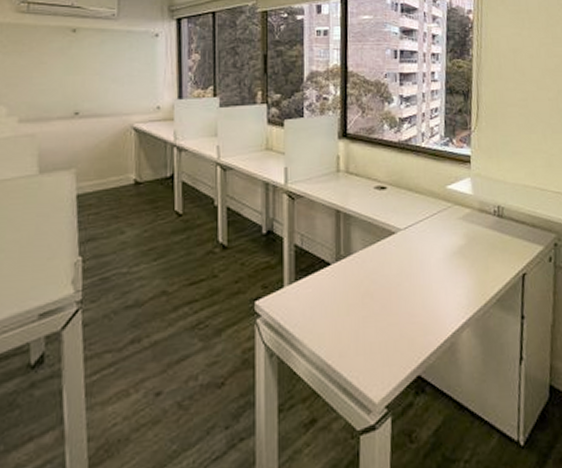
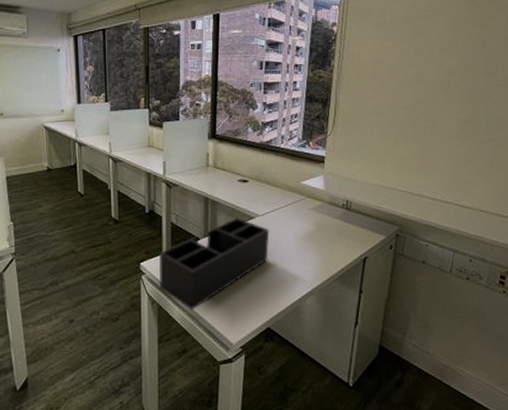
desk organizer: none [280,234,414,362] -> present [160,218,270,310]

